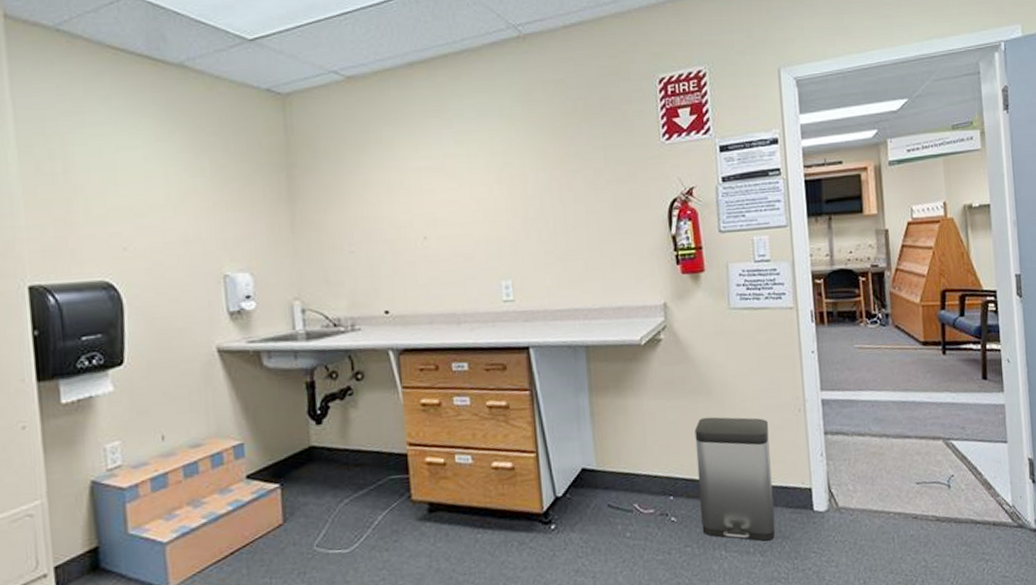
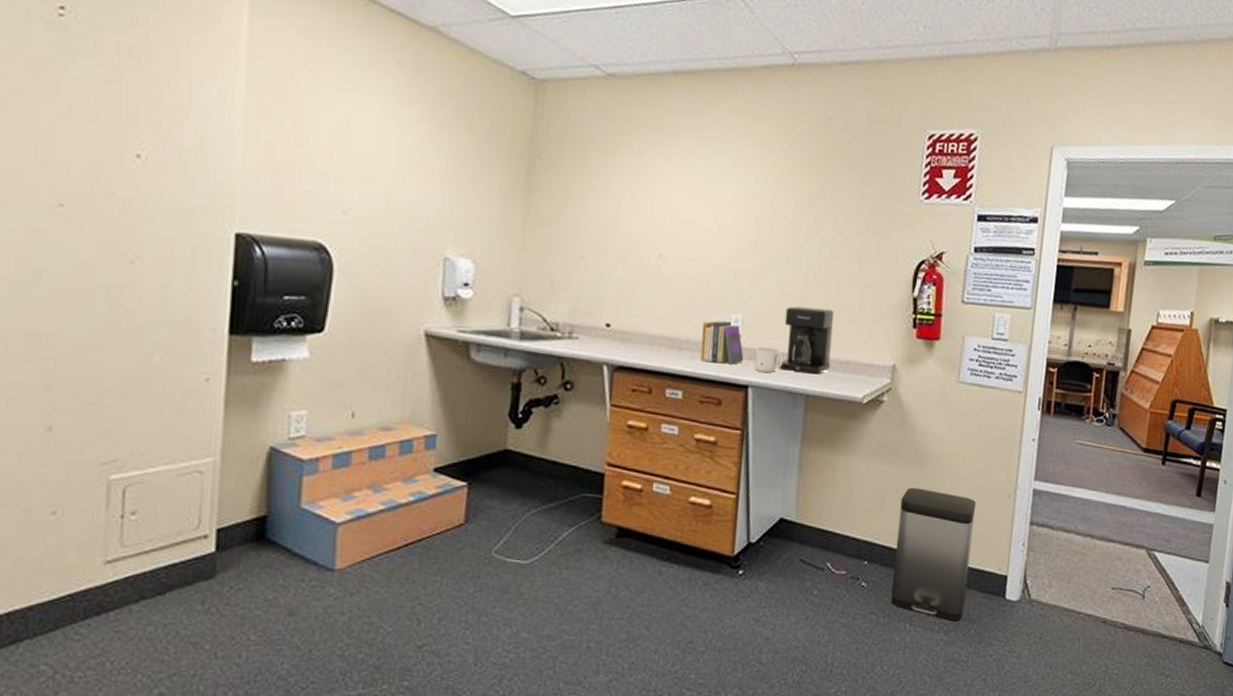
books: none [475,288,521,331] -> present [700,320,744,365]
mug: none [529,307,559,332] -> present [754,347,784,373]
coffee maker: none [552,260,605,326] -> present [777,306,835,374]

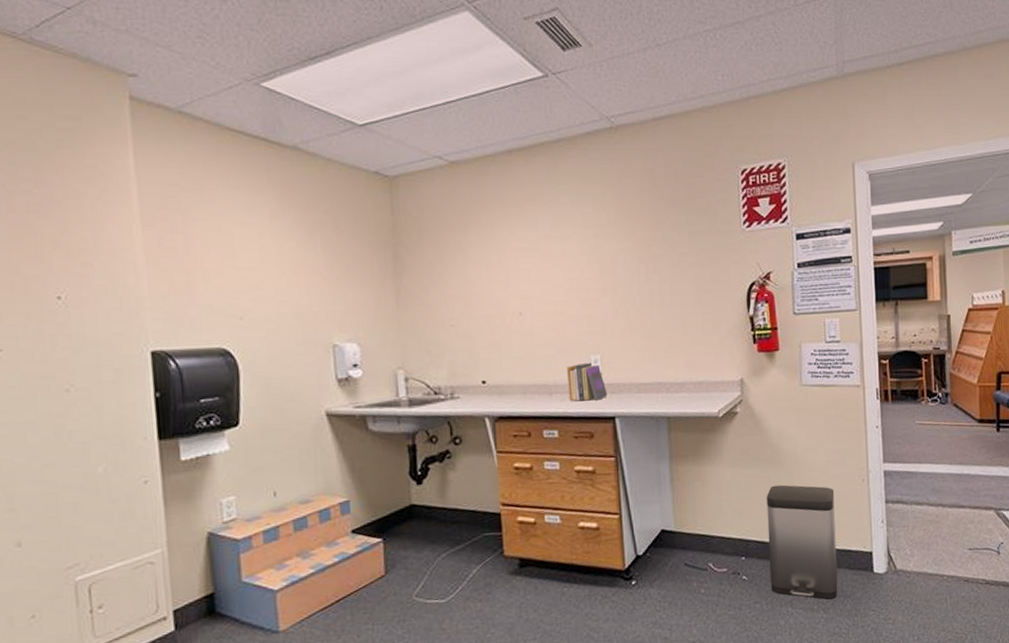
mug: present [754,347,784,373] -> none [616,380,643,403]
coffee maker: present [777,306,835,374] -> none [638,338,686,398]

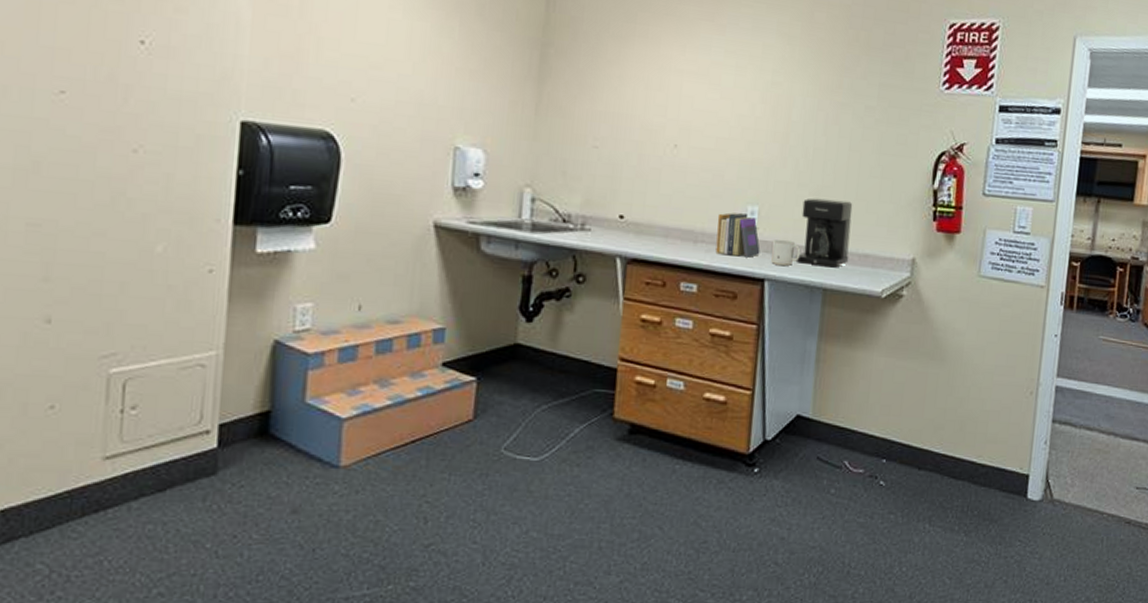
mug: none [616,380,643,403] -> present [770,240,801,266]
coffee maker: none [638,338,686,398] -> present [794,198,853,268]
pedal bin: present [766,484,838,600] -> none [909,384,998,521]

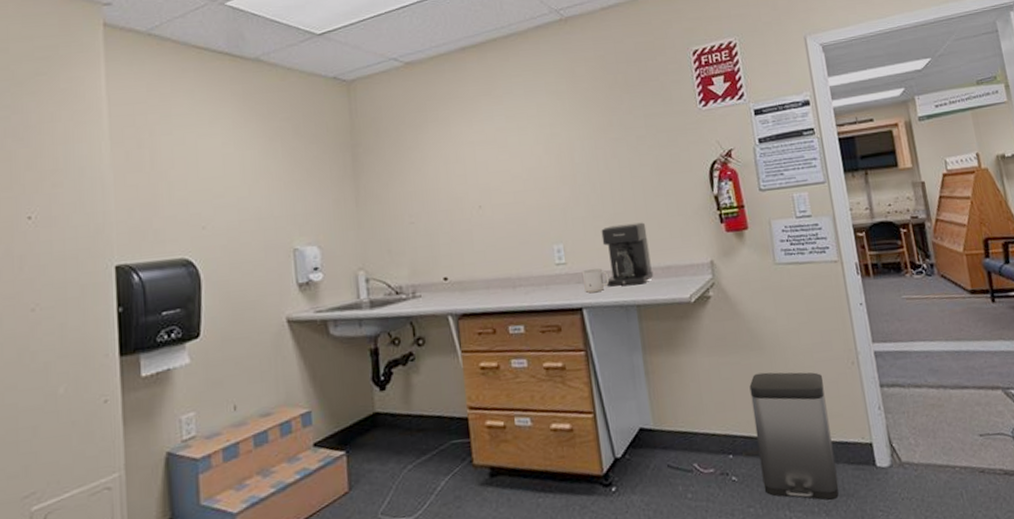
books: present [715,212,760,258] -> none [529,252,573,294]
pedal bin: none [909,384,998,521] -> present [749,372,839,500]

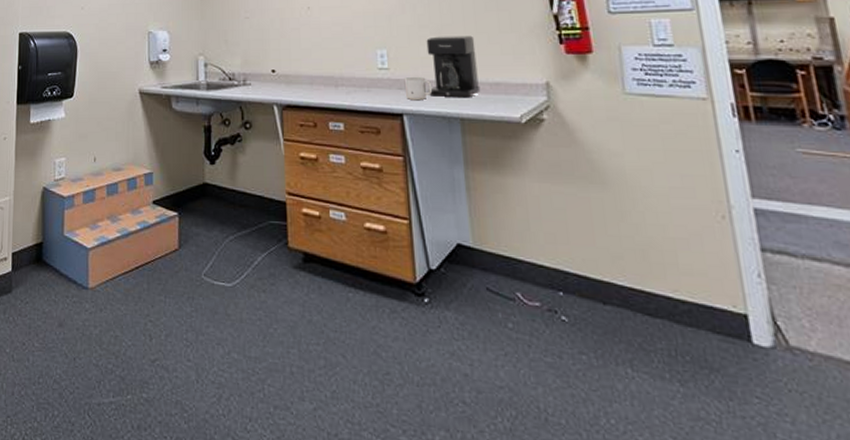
pedal bin: present [749,372,839,500] -> none [587,209,699,369]

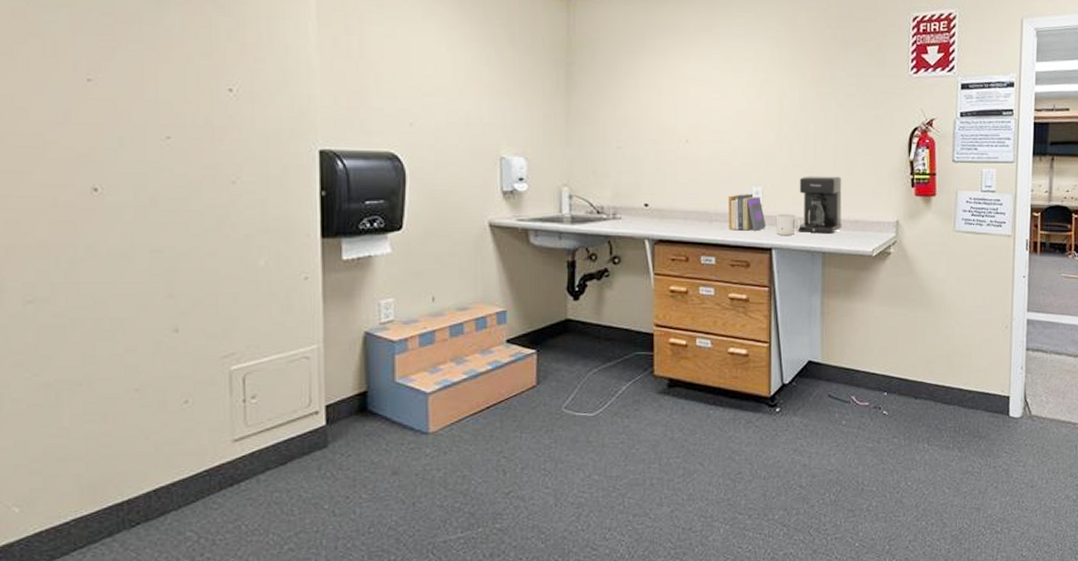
books: none [352,56,395,95] -> present [727,193,766,231]

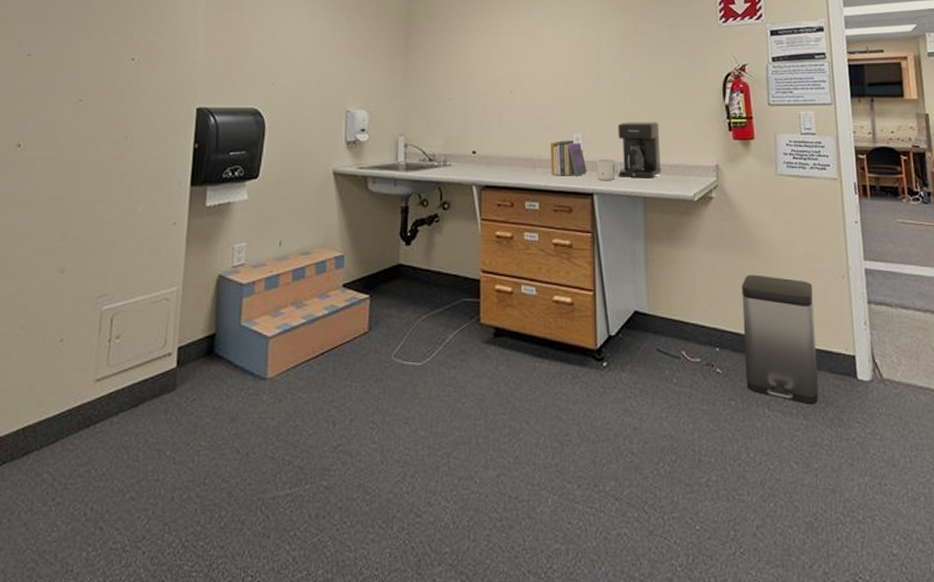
pedal bin: none [909,326,978,439] -> present [741,274,819,404]

